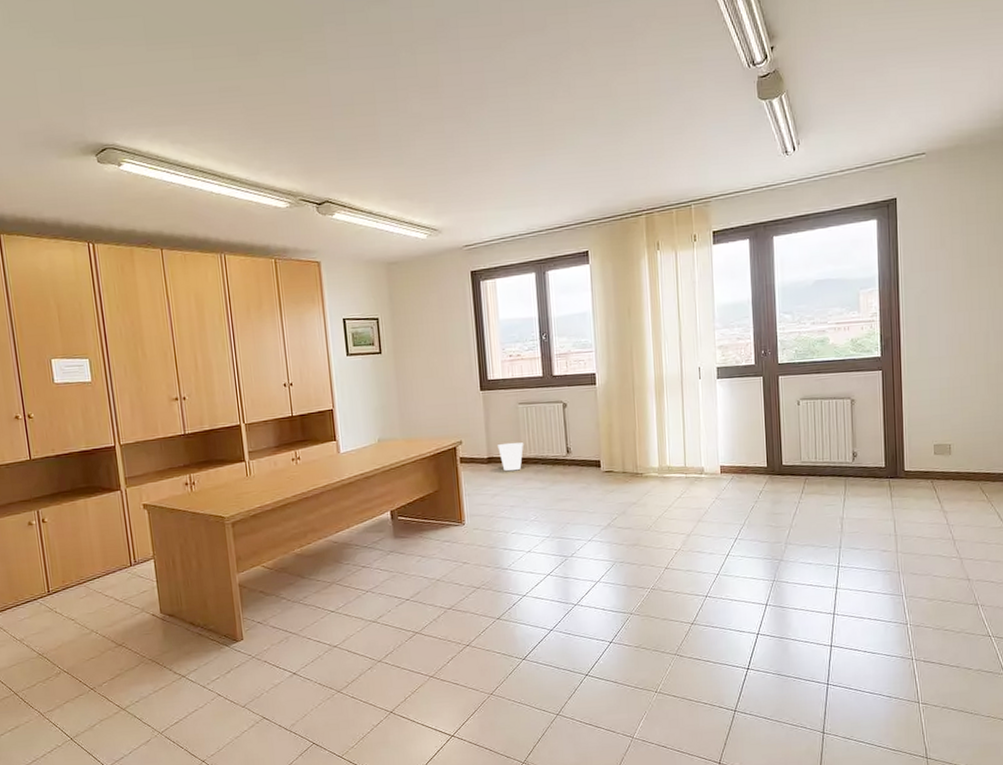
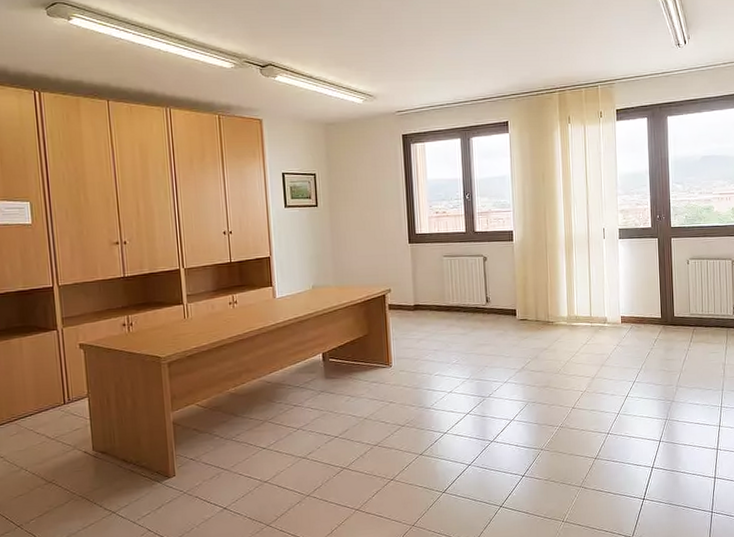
wastebasket: present [498,442,524,471] -> none [424,291,448,318]

